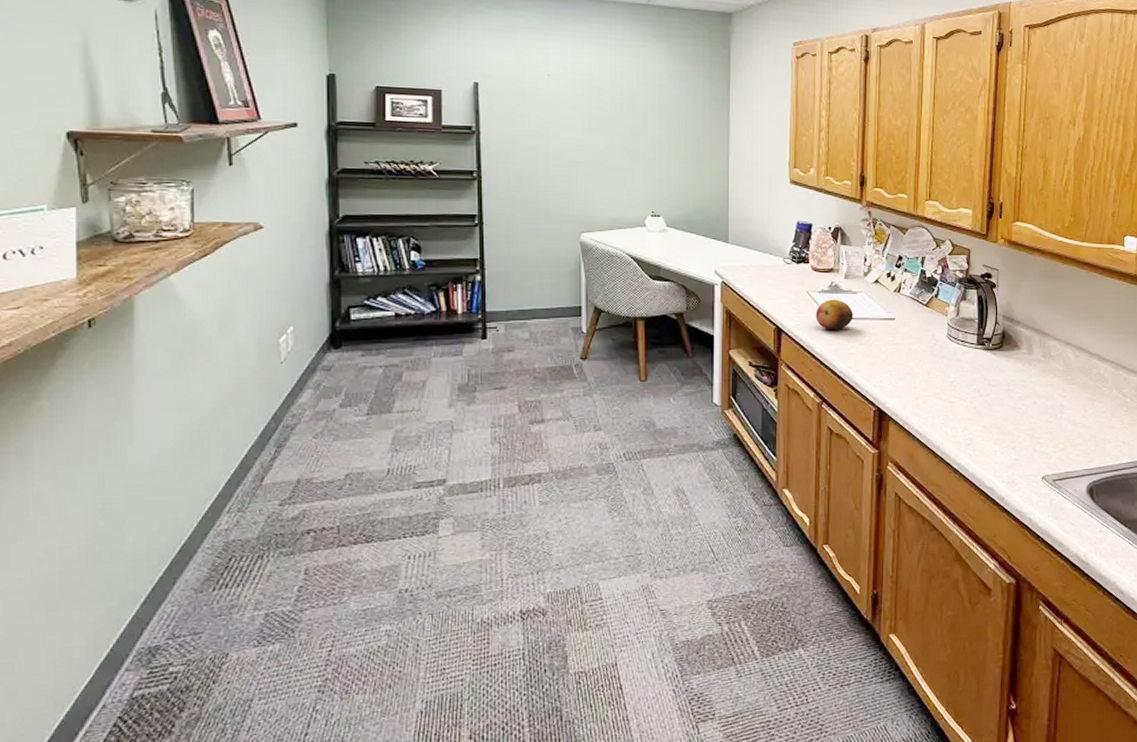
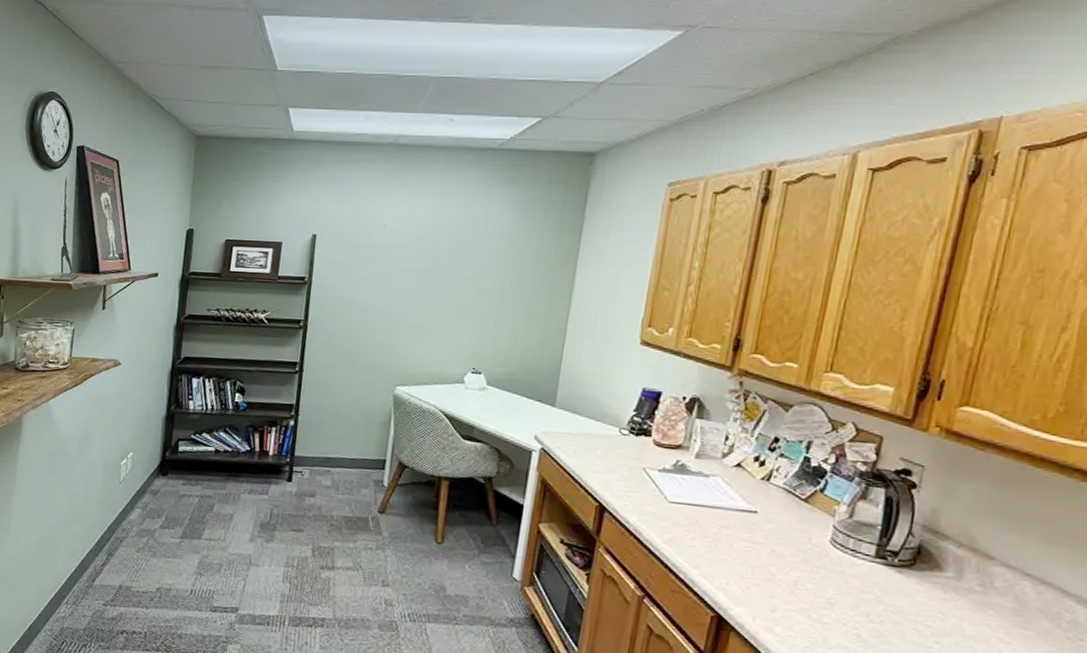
fruit: present [816,299,853,329] -> none [650,480,701,516]

